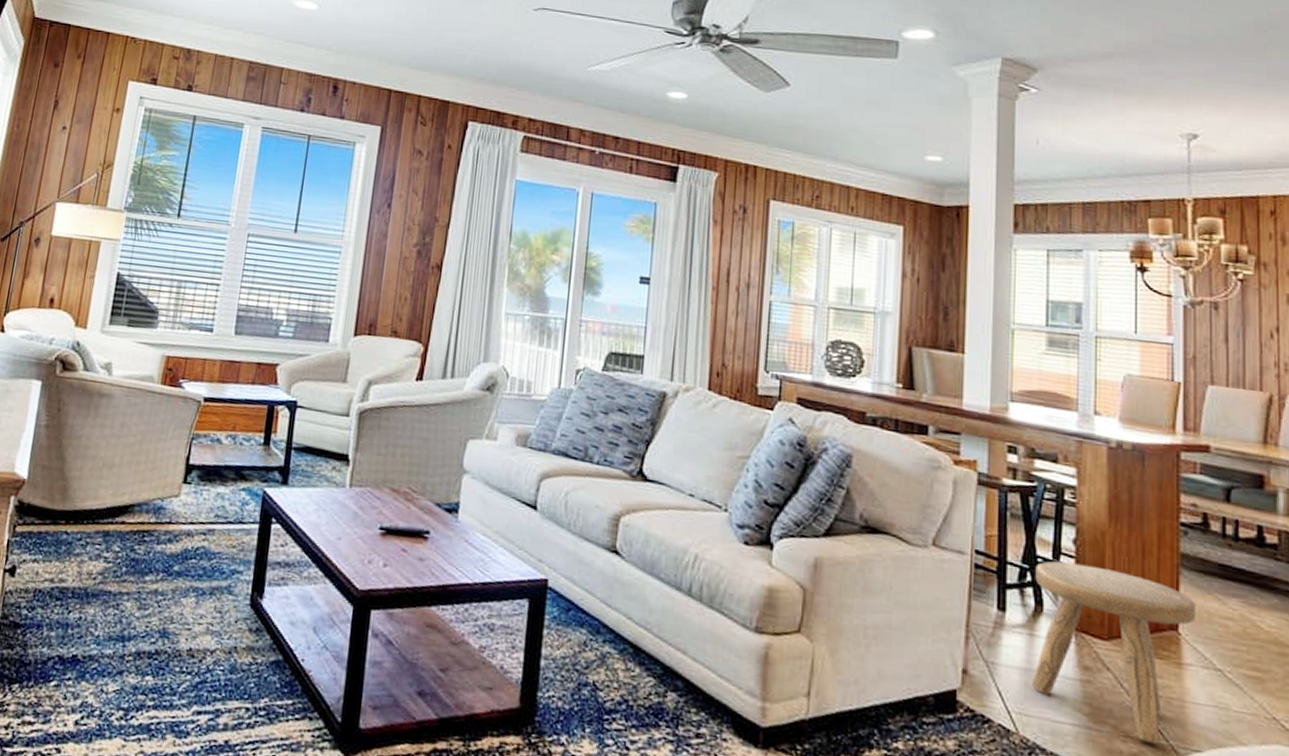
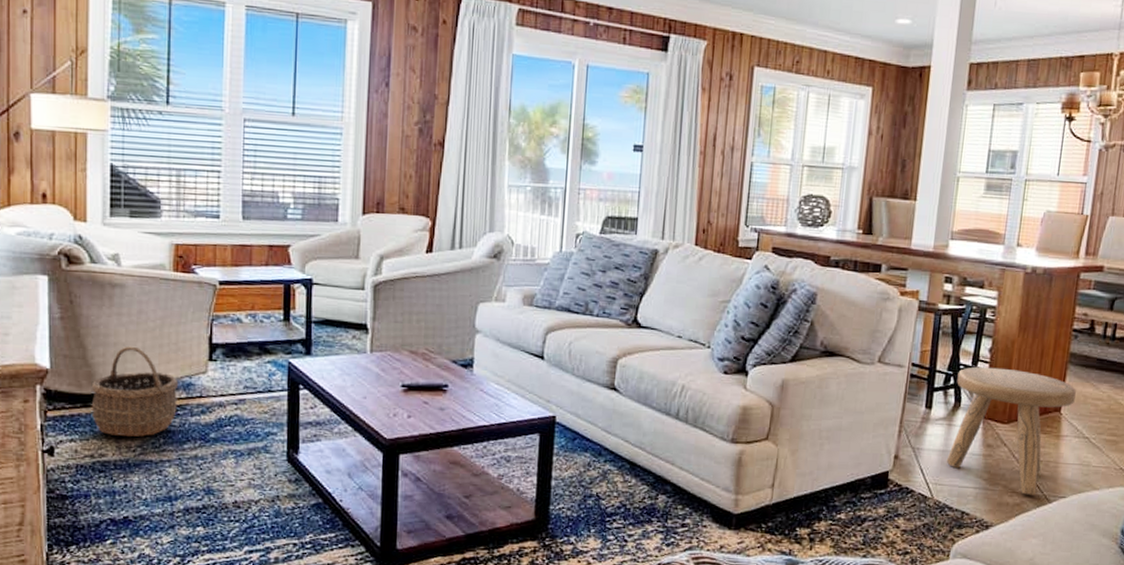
wicker basket: none [59,460,150,563] -> present [91,346,179,437]

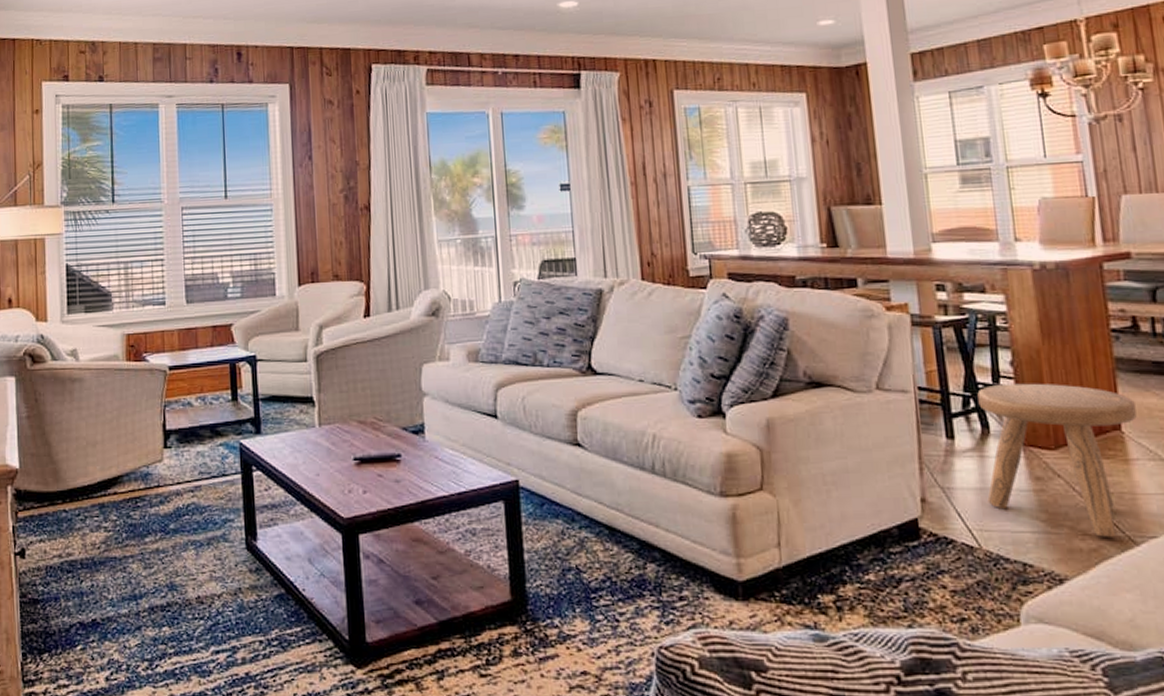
wicker basket: present [91,346,179,437] -> none [57,439,137,533]

